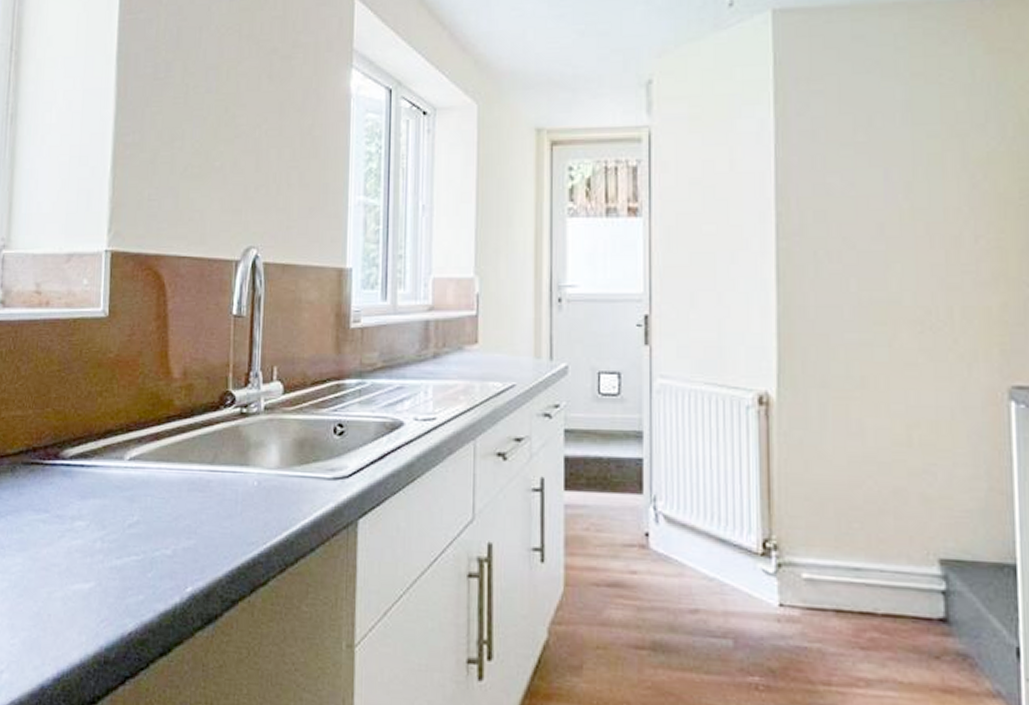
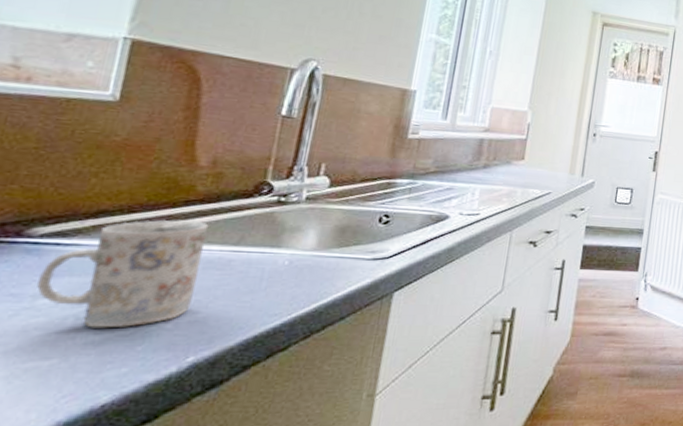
mug: none [72,437,188,553] -> present [36,219,209,328]

